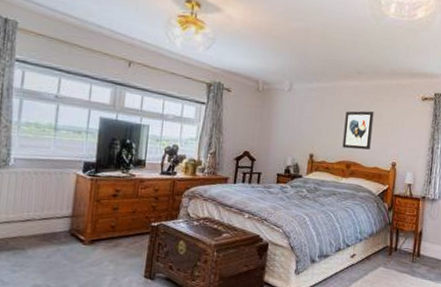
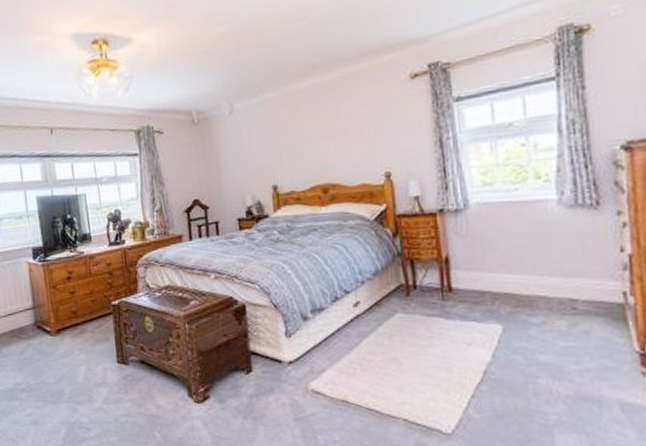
wall art: present [342,111,374,150] -> none [308,112,351,169]

